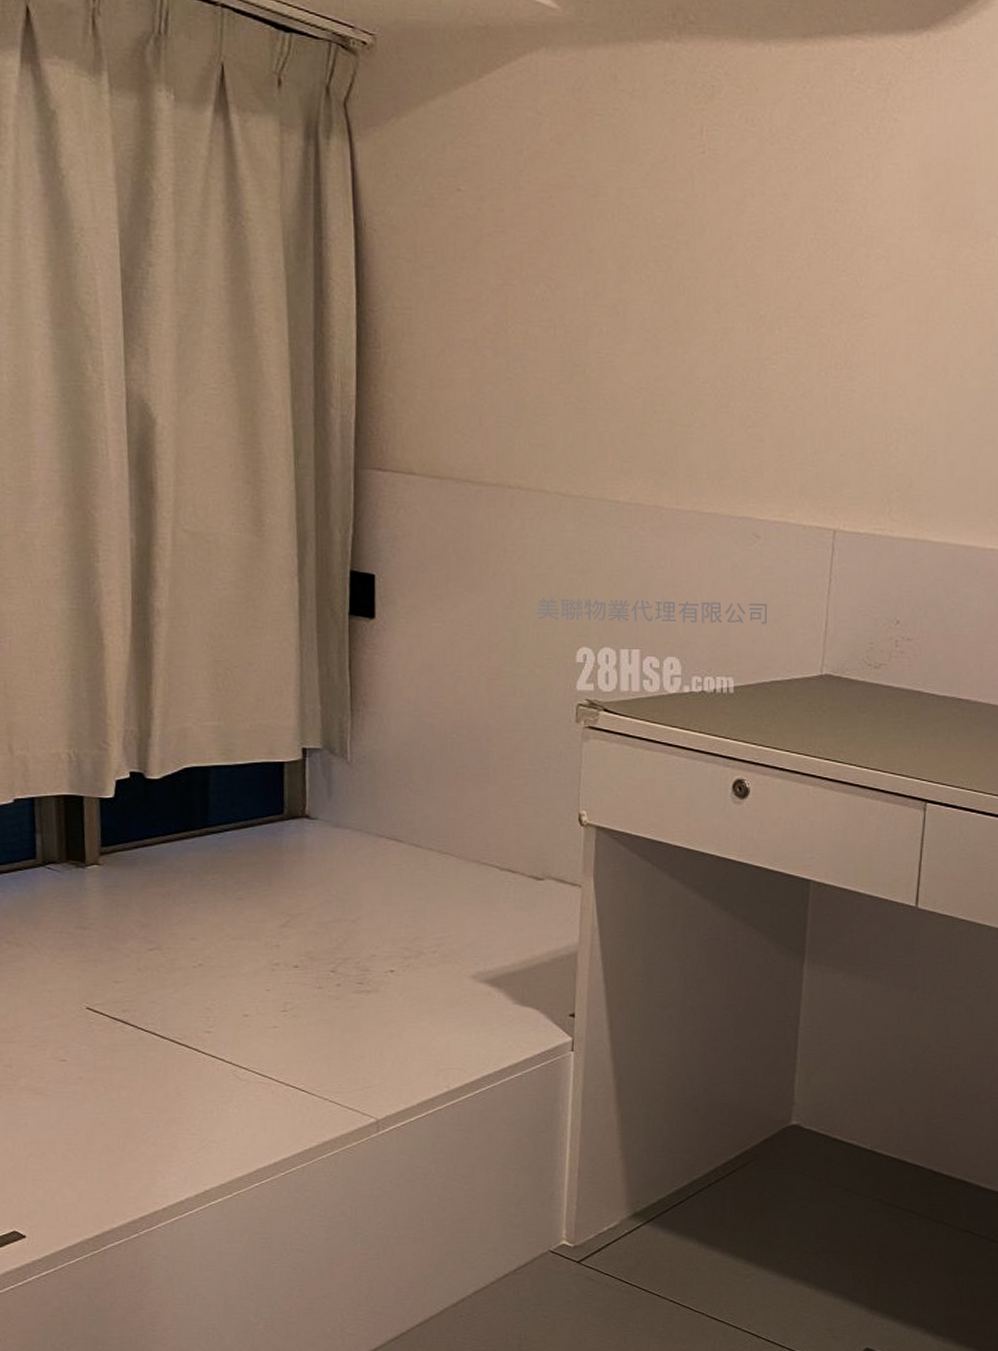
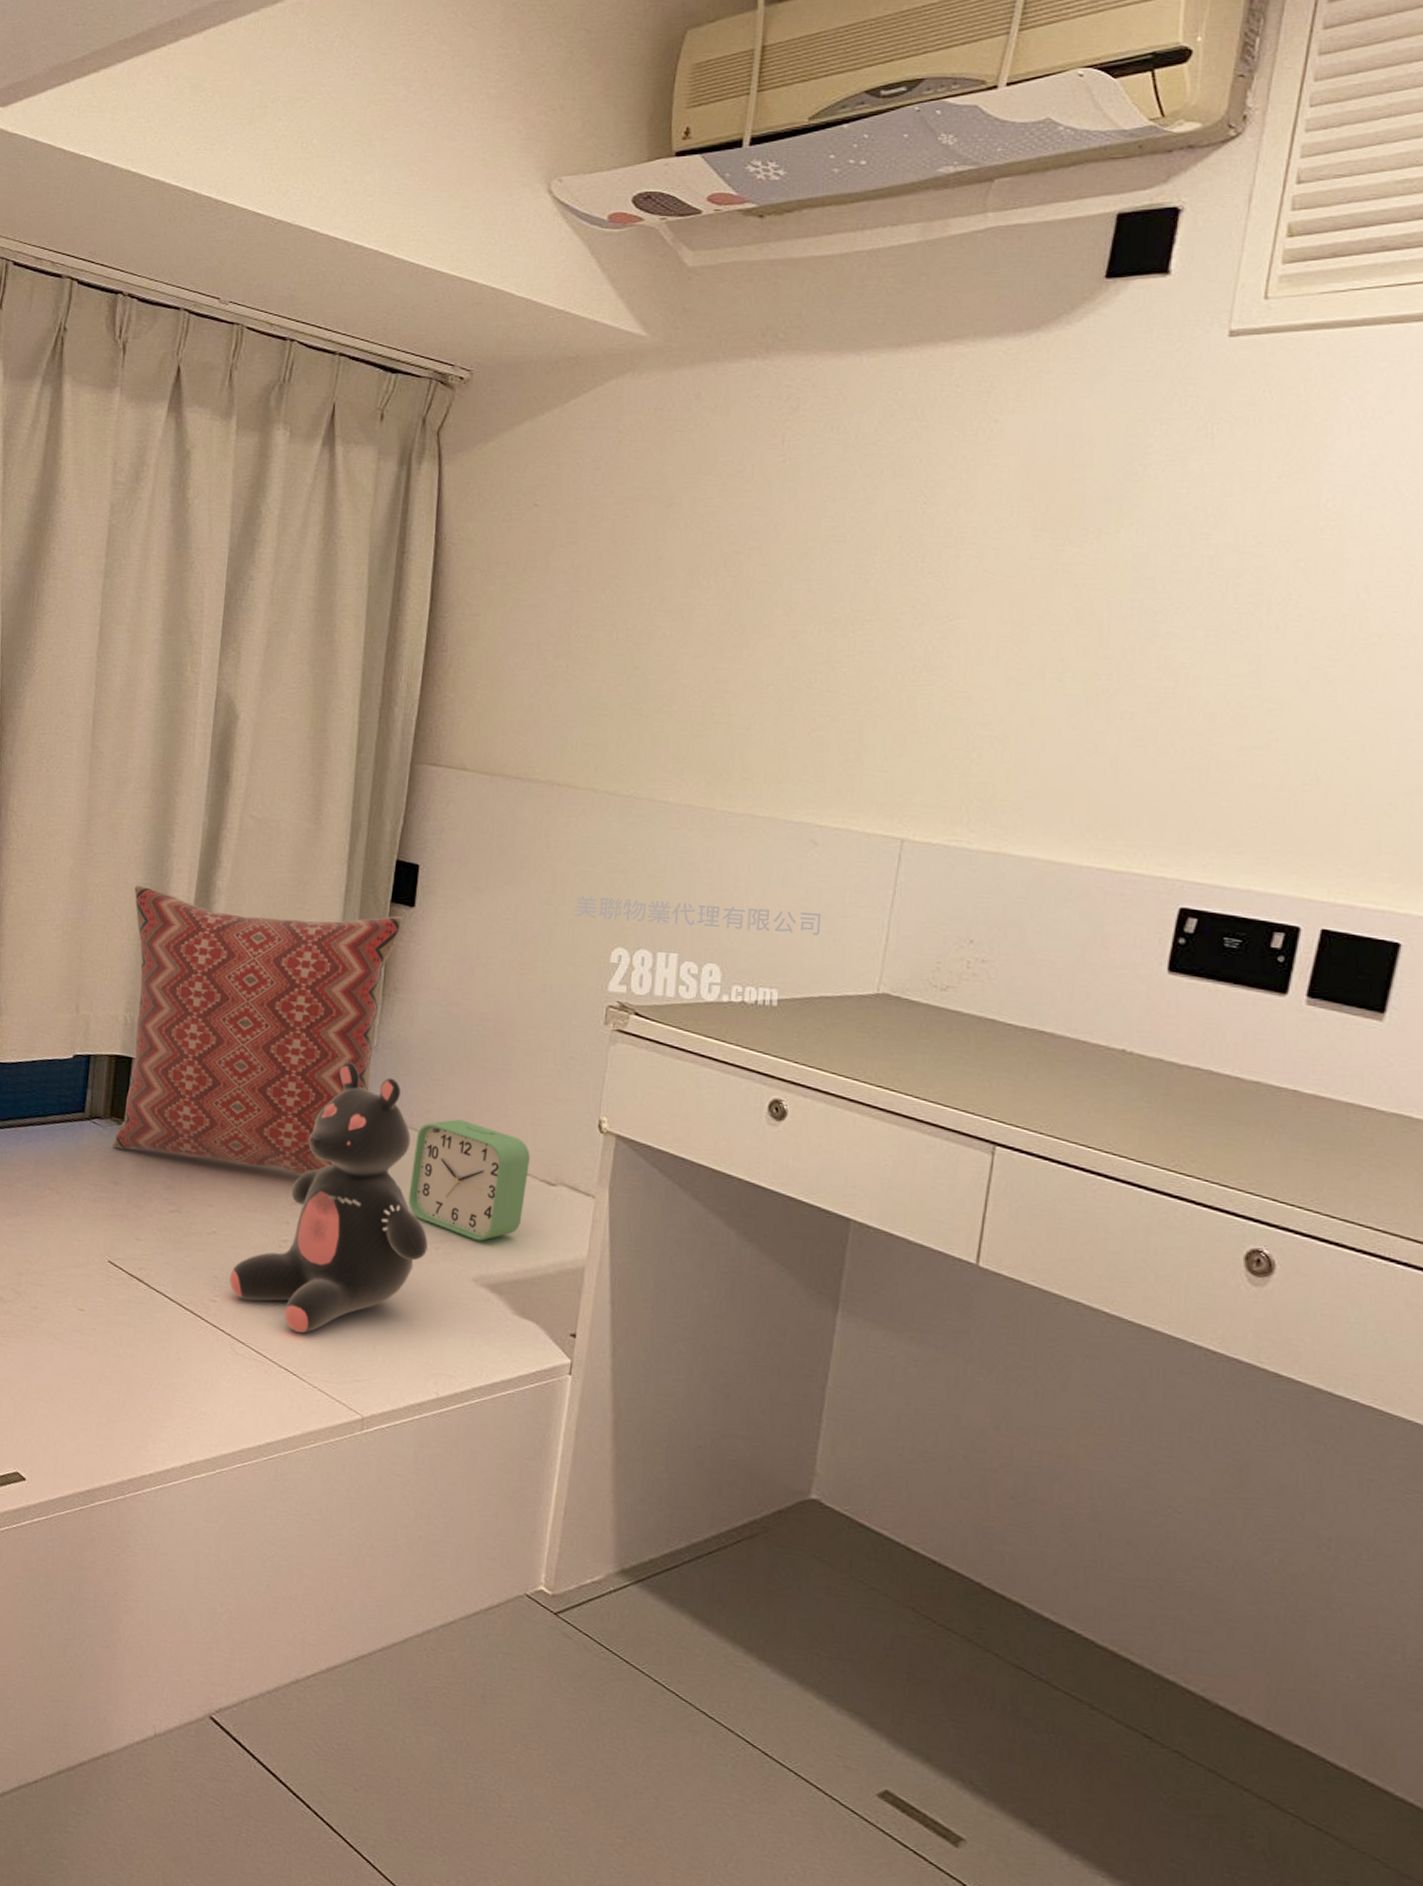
pillow: none [59,611,364,898] -> present [113,885,404,1176]
stuffed animal: none [222,780,424,1050] -> present [229,1061,428,1333]
alarm clock: none [399,827,516,940] -> present [408,1119,530,1241]

